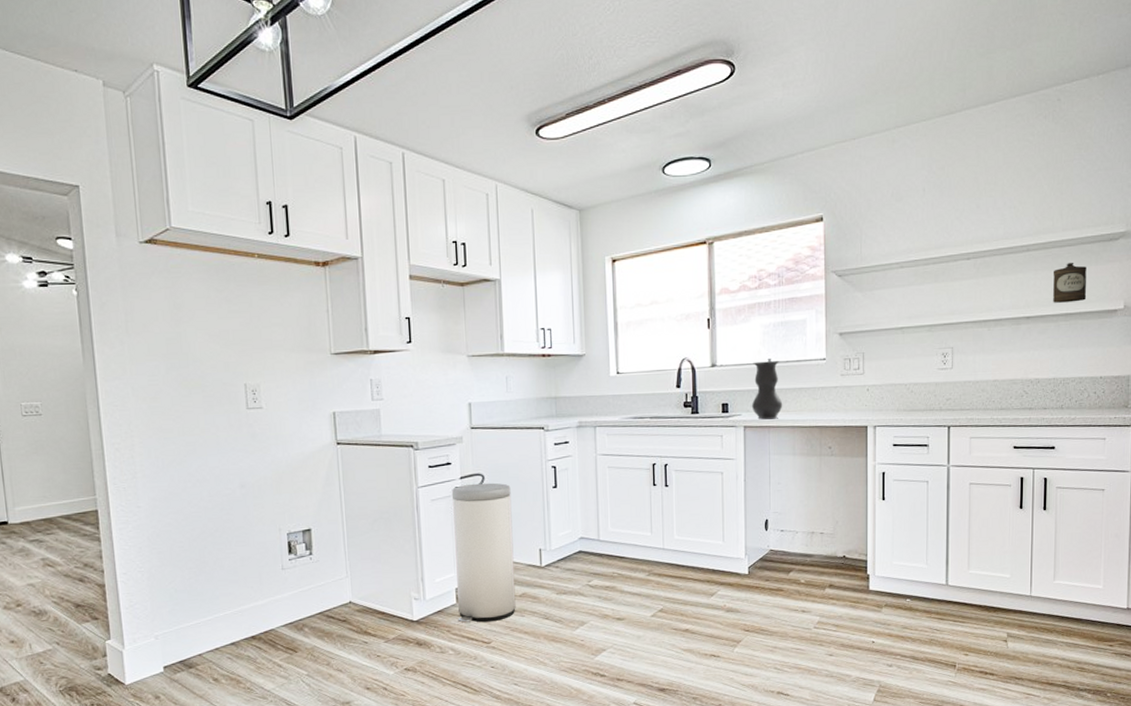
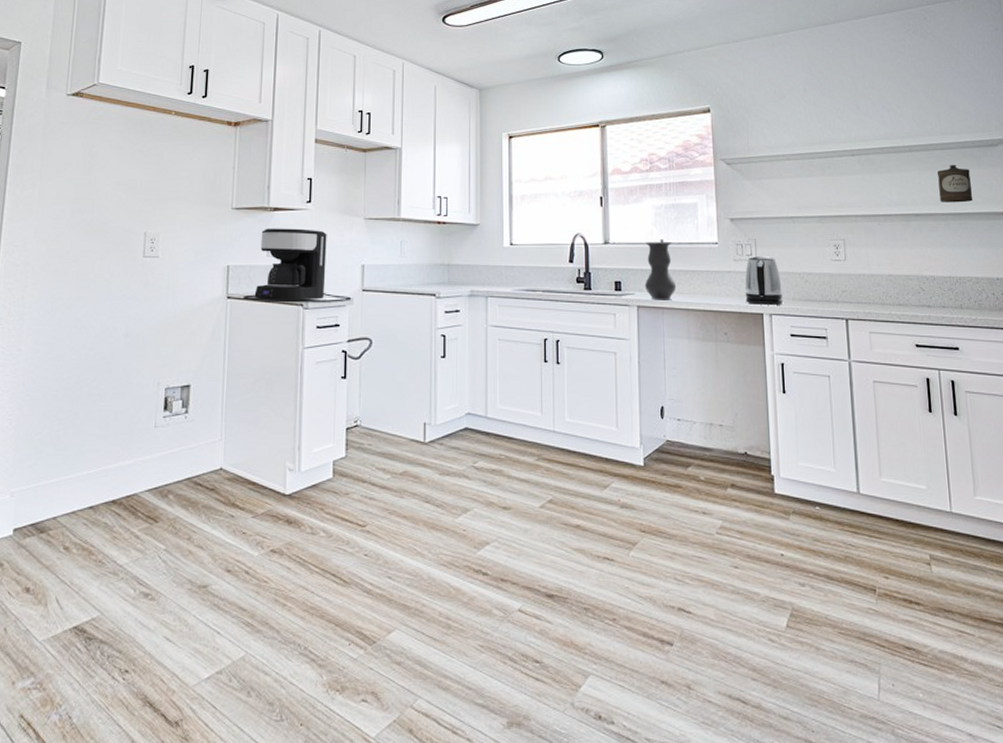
coffee maker: none [352,370,461,446] -> present [242,228,352,303]
pedal bin: present [451,482,516,624] -> none [333,347,398,502]
kettle: none [851,369,887,418] -> present [745,256,783,305]

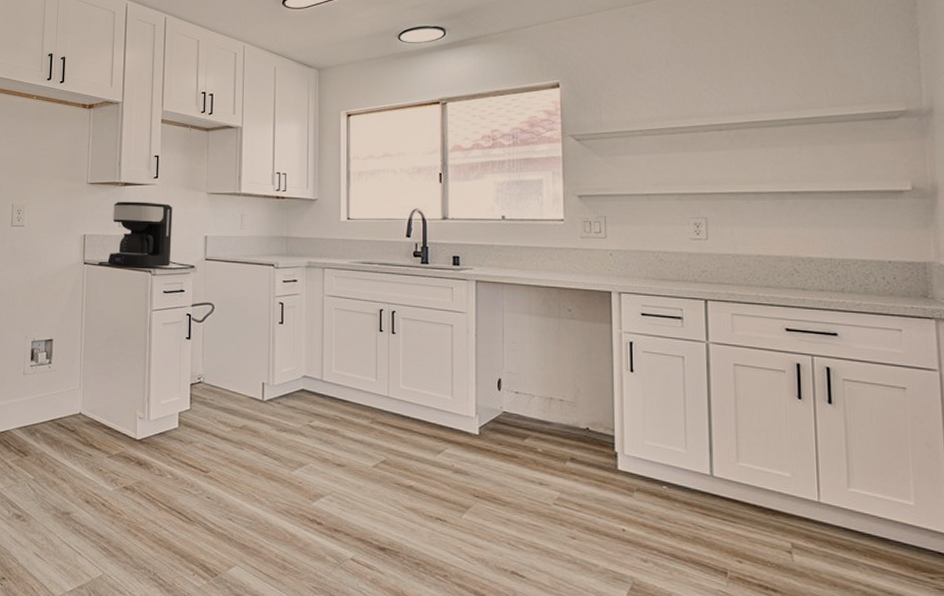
vase: present [644,242,677,300] -> none [483,218,518,276]
kettle: present [745,256,783,305] -> none [592,234,633,283]
canister: present [938,165,973,203] -> none [822,139,864,180]

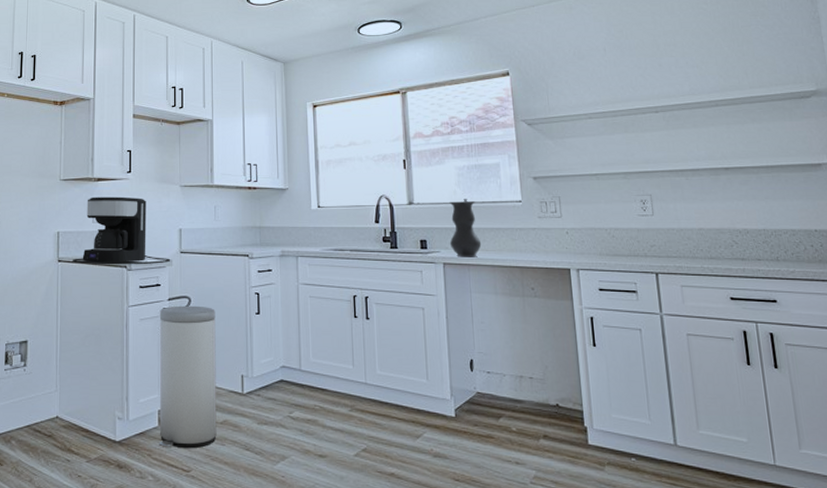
pedal bin: none [178,311,239,451] -> present [159,305,217,449]
vase: none [483,218,518,276] -> present [449,201,482,257]

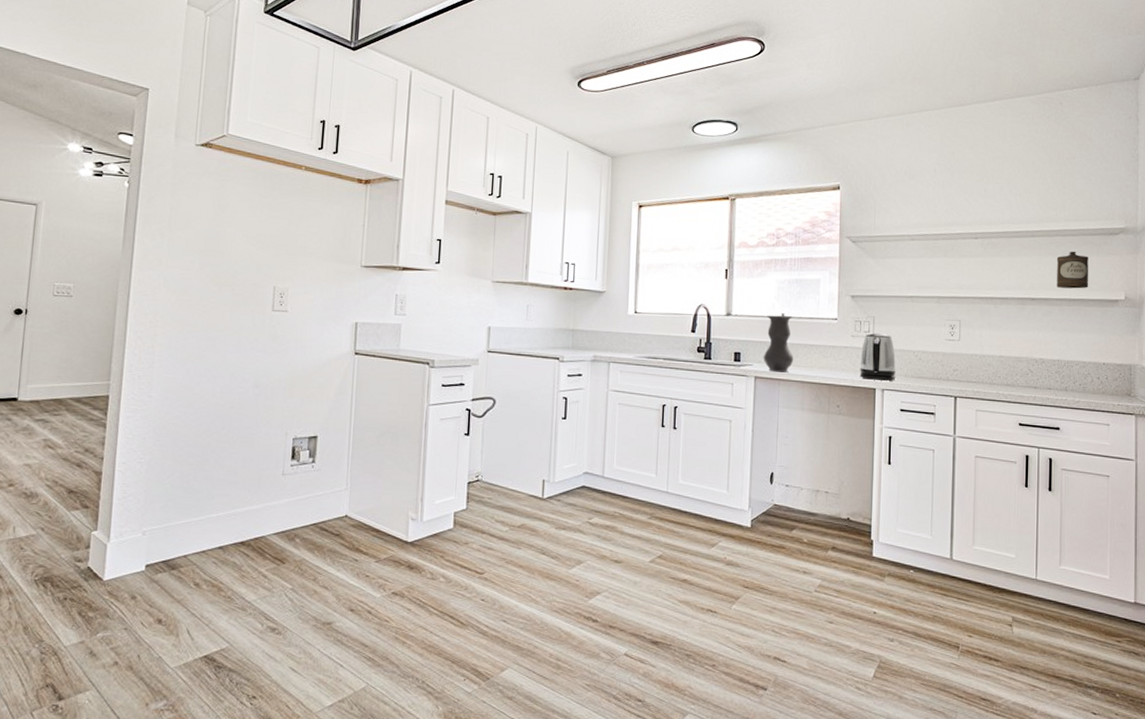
coffee maker: present [72,196,171,265] -> none [370,287,477,363]
pedal bin: present [159,305,217,449] -> none [453,406,521,552]
kettle: none [550,213,590,260] -> present [859,333,896,381]
canister: none [747,118,786,155] -> present [1057,251,1089,289]

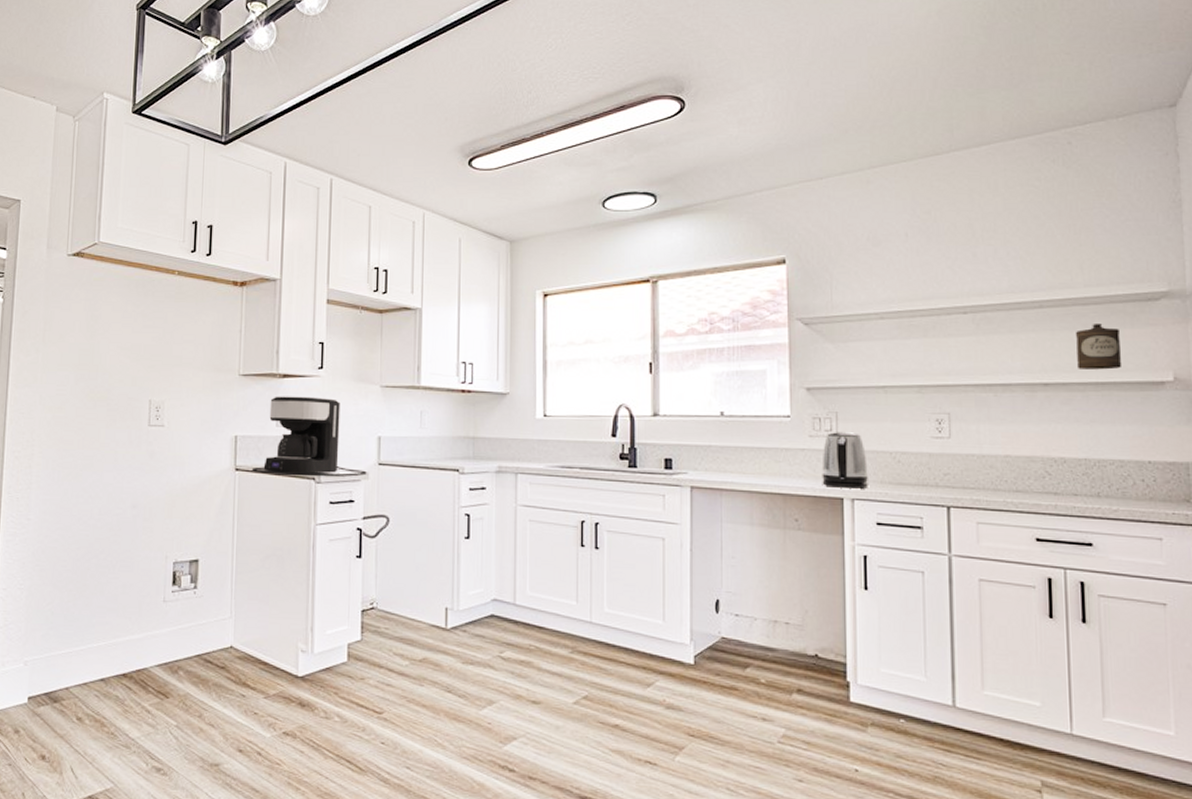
coffee maker: none [370,287,477,363] -> present [251,396,367,477]
vase: present [763,315,794,372] -> none [699,414,738,481]

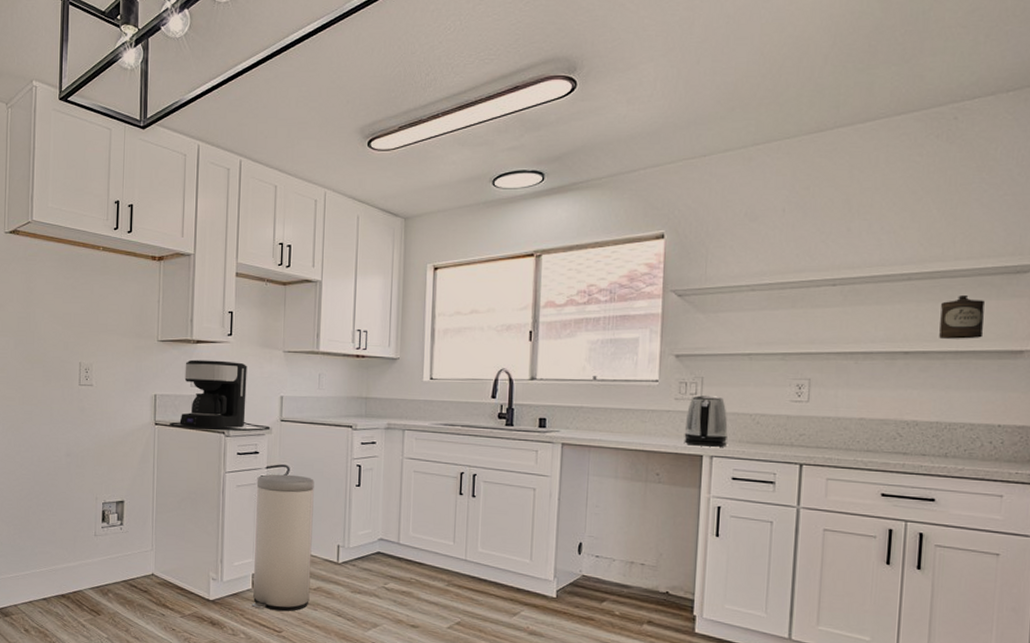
pedal bin: none [347,525,418,688] -> present [252,474,314,612]

